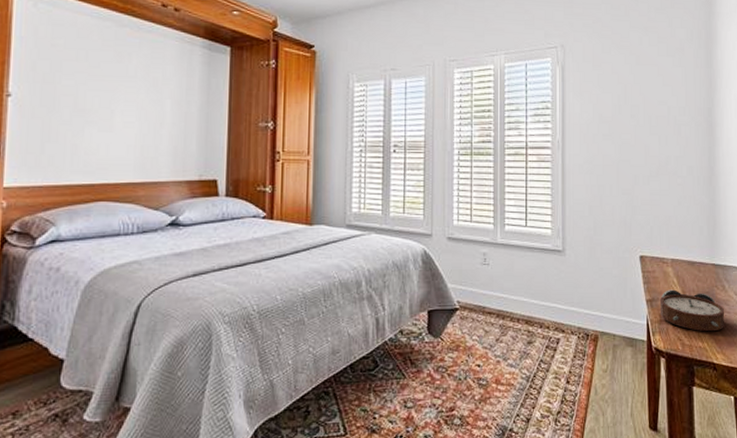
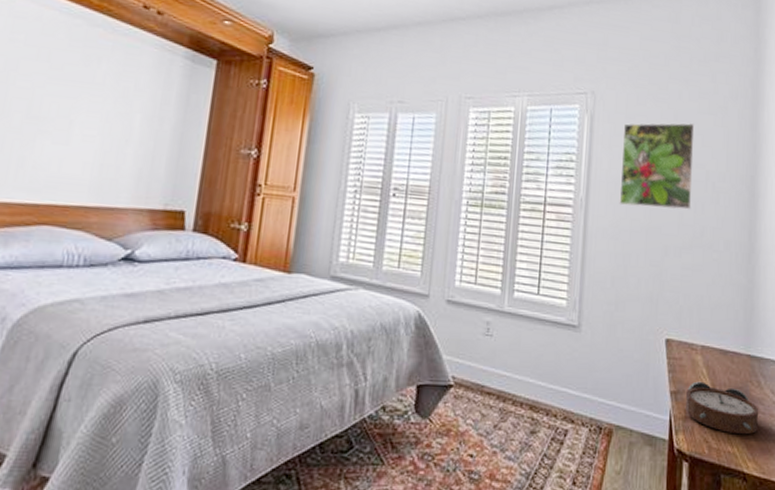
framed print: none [591,66,656,143] -> present [619,123,695,210]

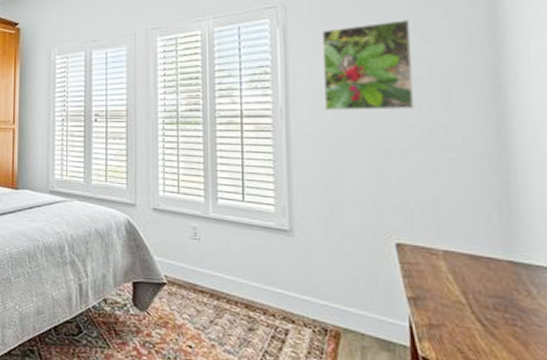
alarm clock: present [685,381,759,435] -> none [428,287,533,348]

